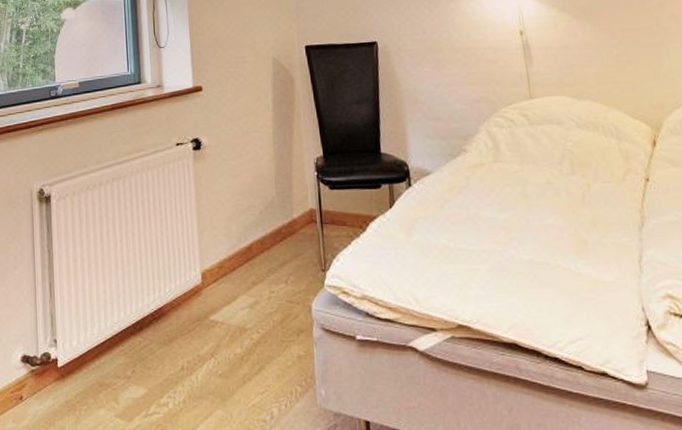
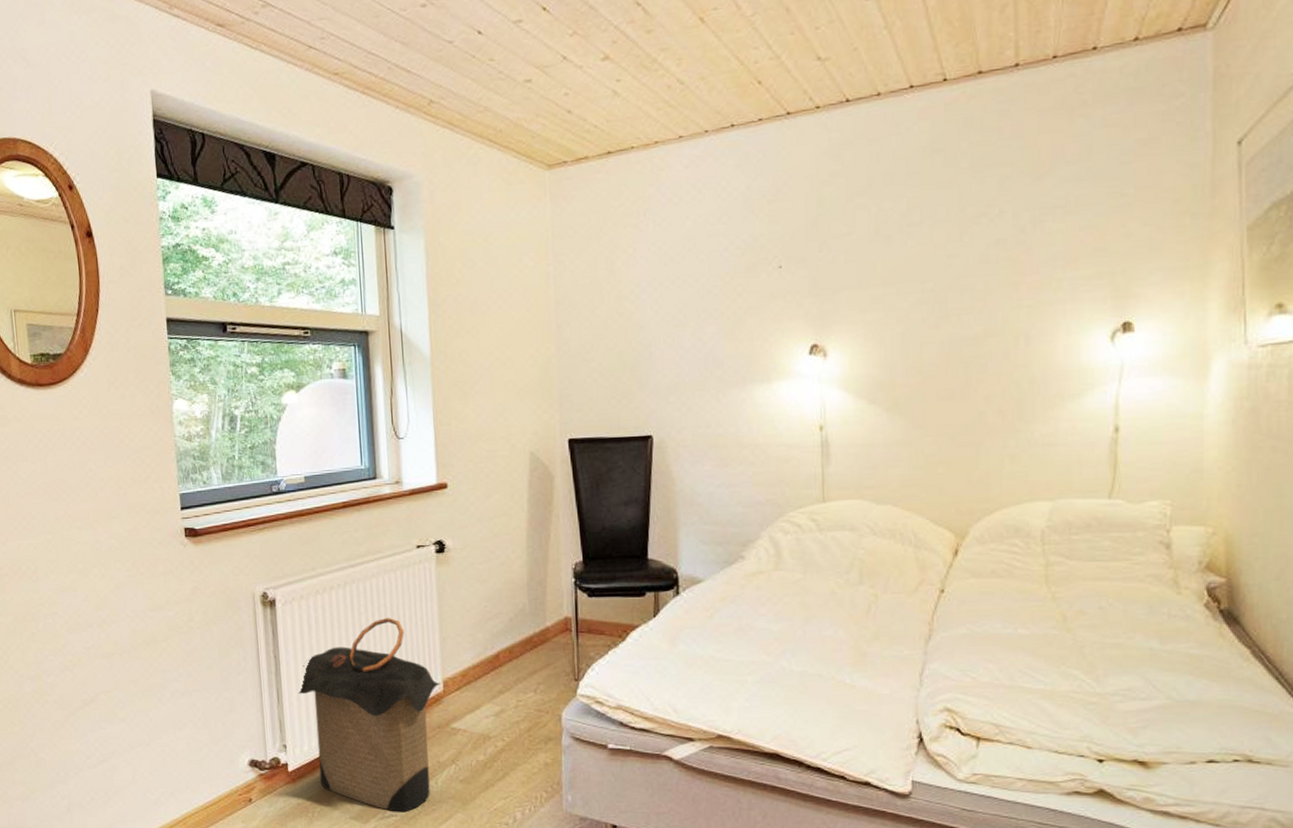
laundry hamper: none [68,211,200,410] -> present [297,617,442,812]

